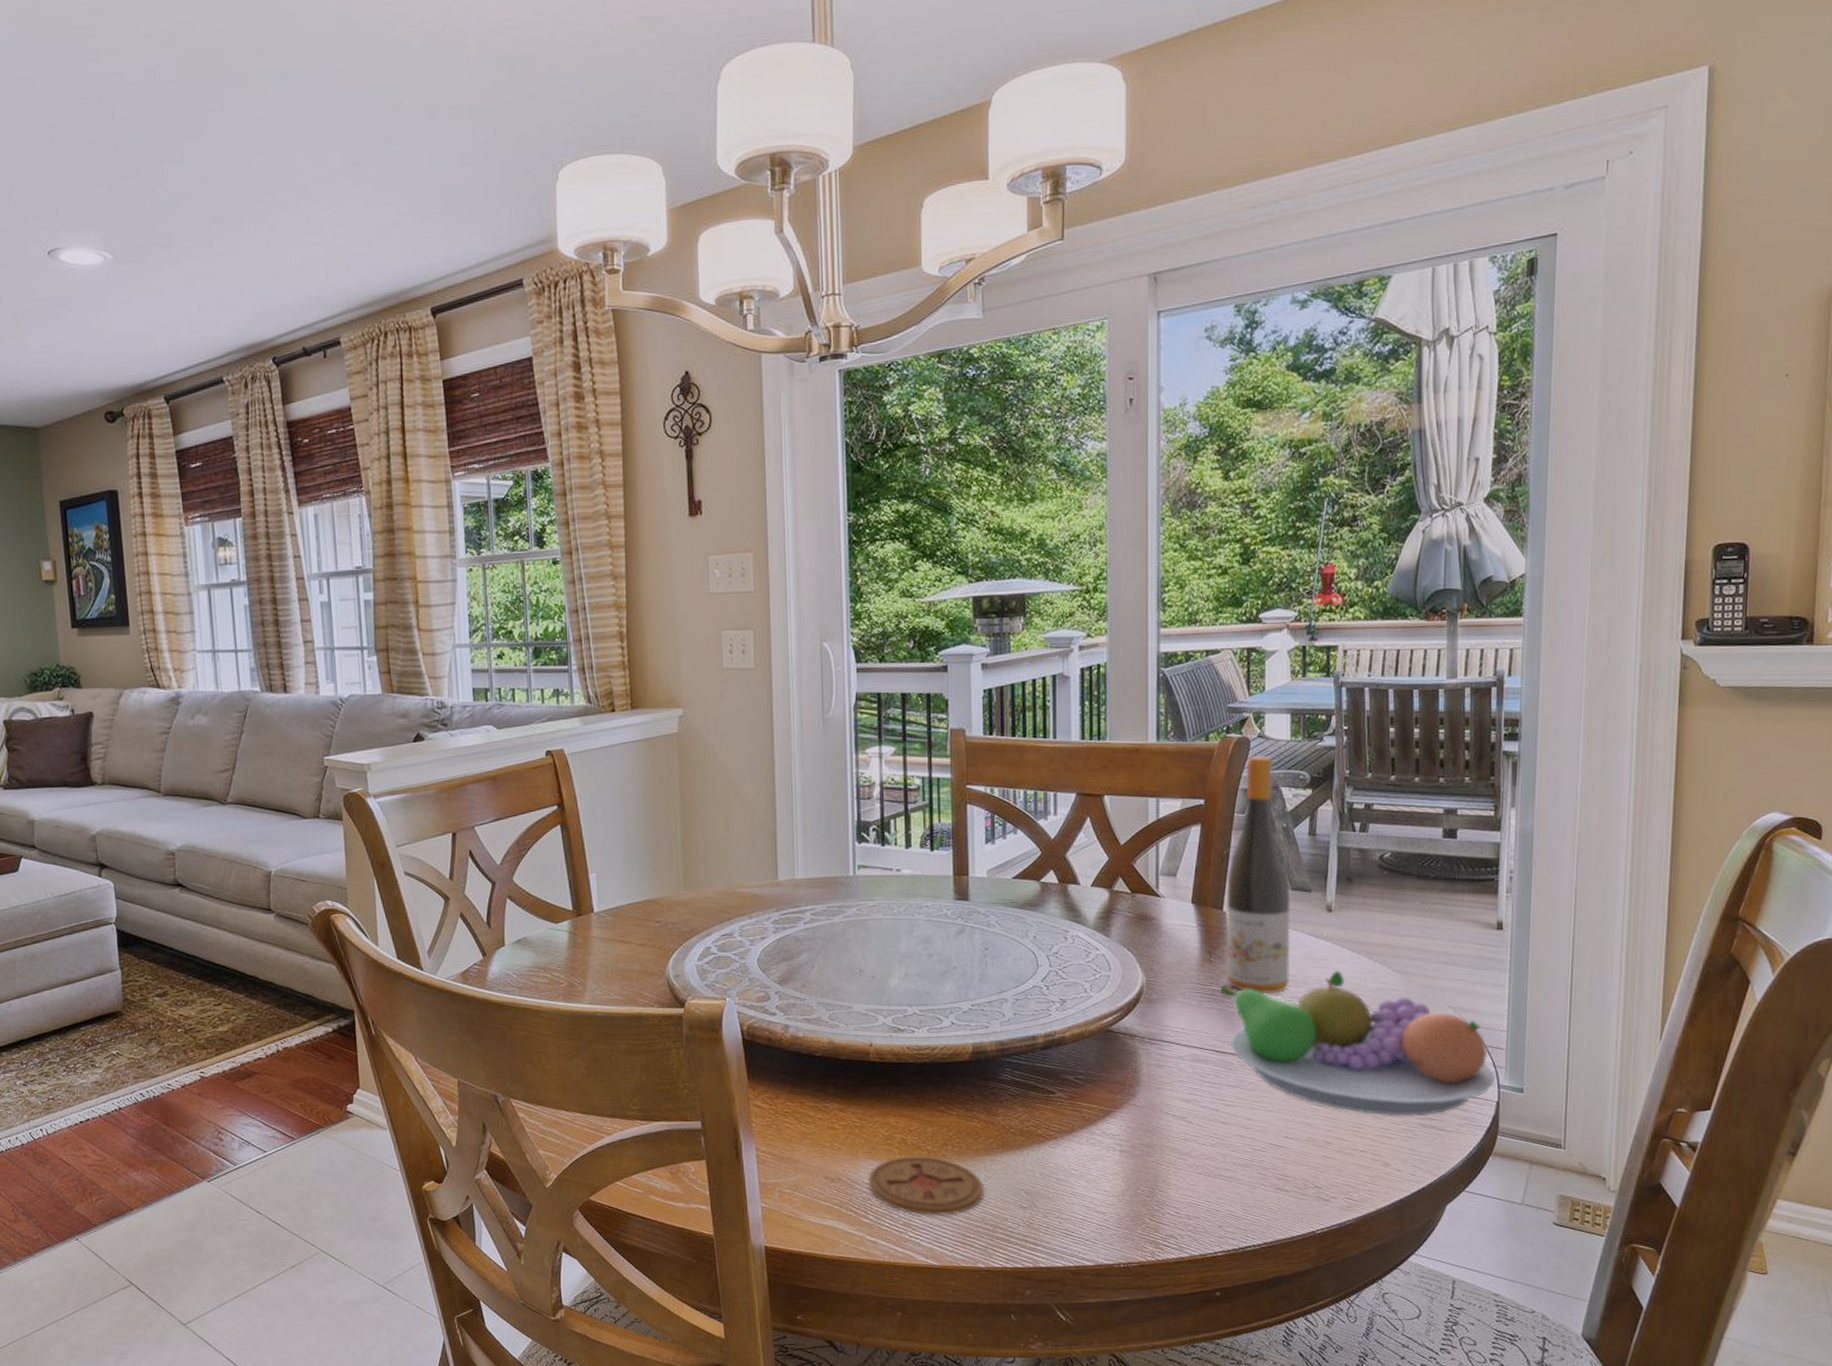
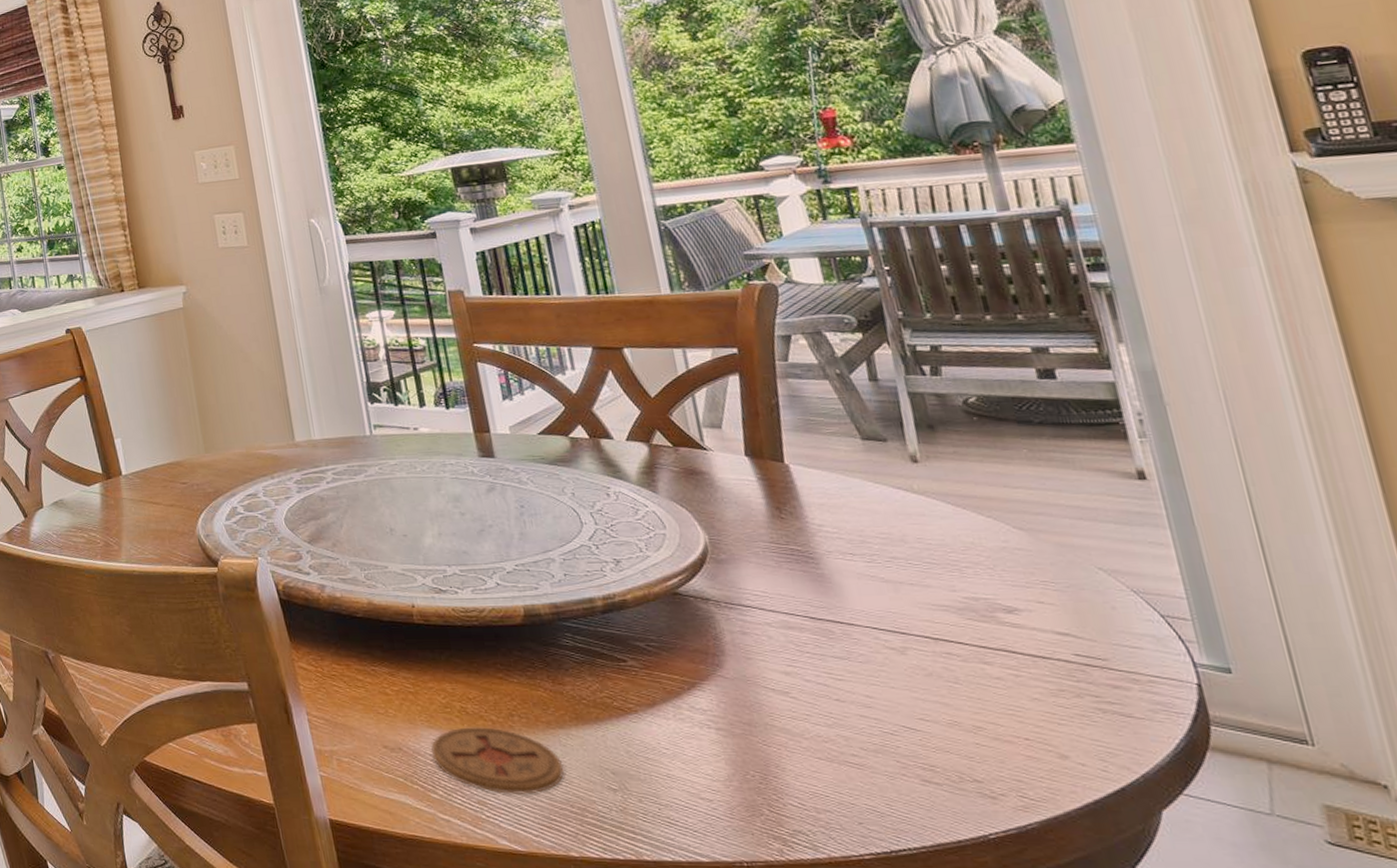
fruit bowl: present [1220,971,1495,1117] -> none [799,528,1188,698]
wine bottle: present [1226,756,1291,993] -> none [778,301,884,553]

